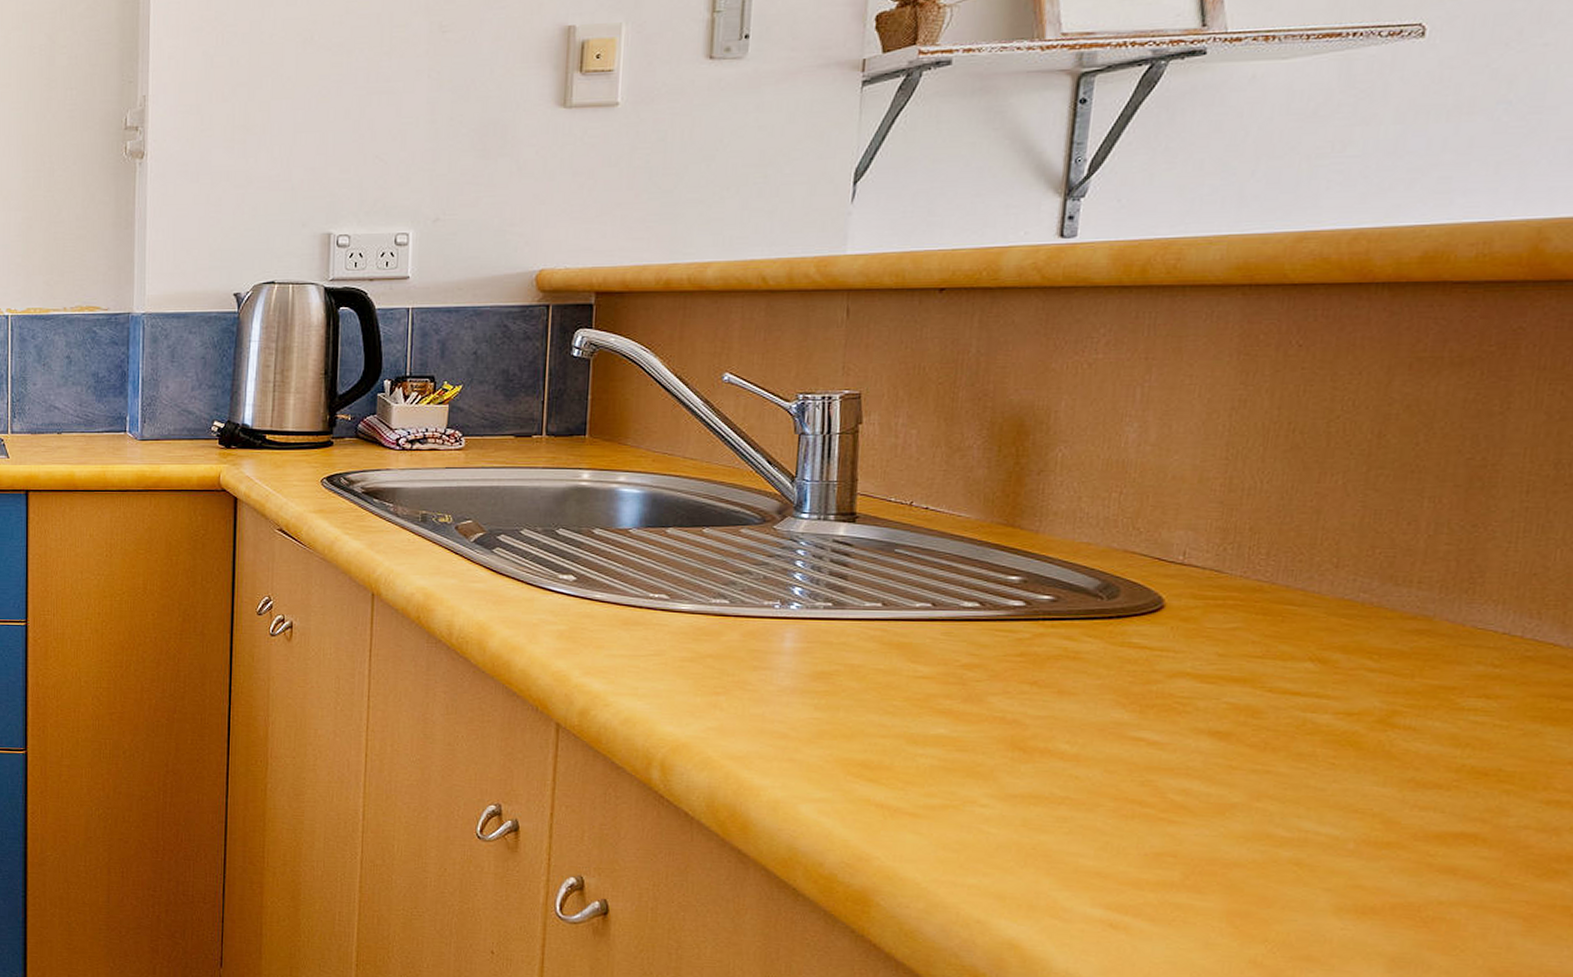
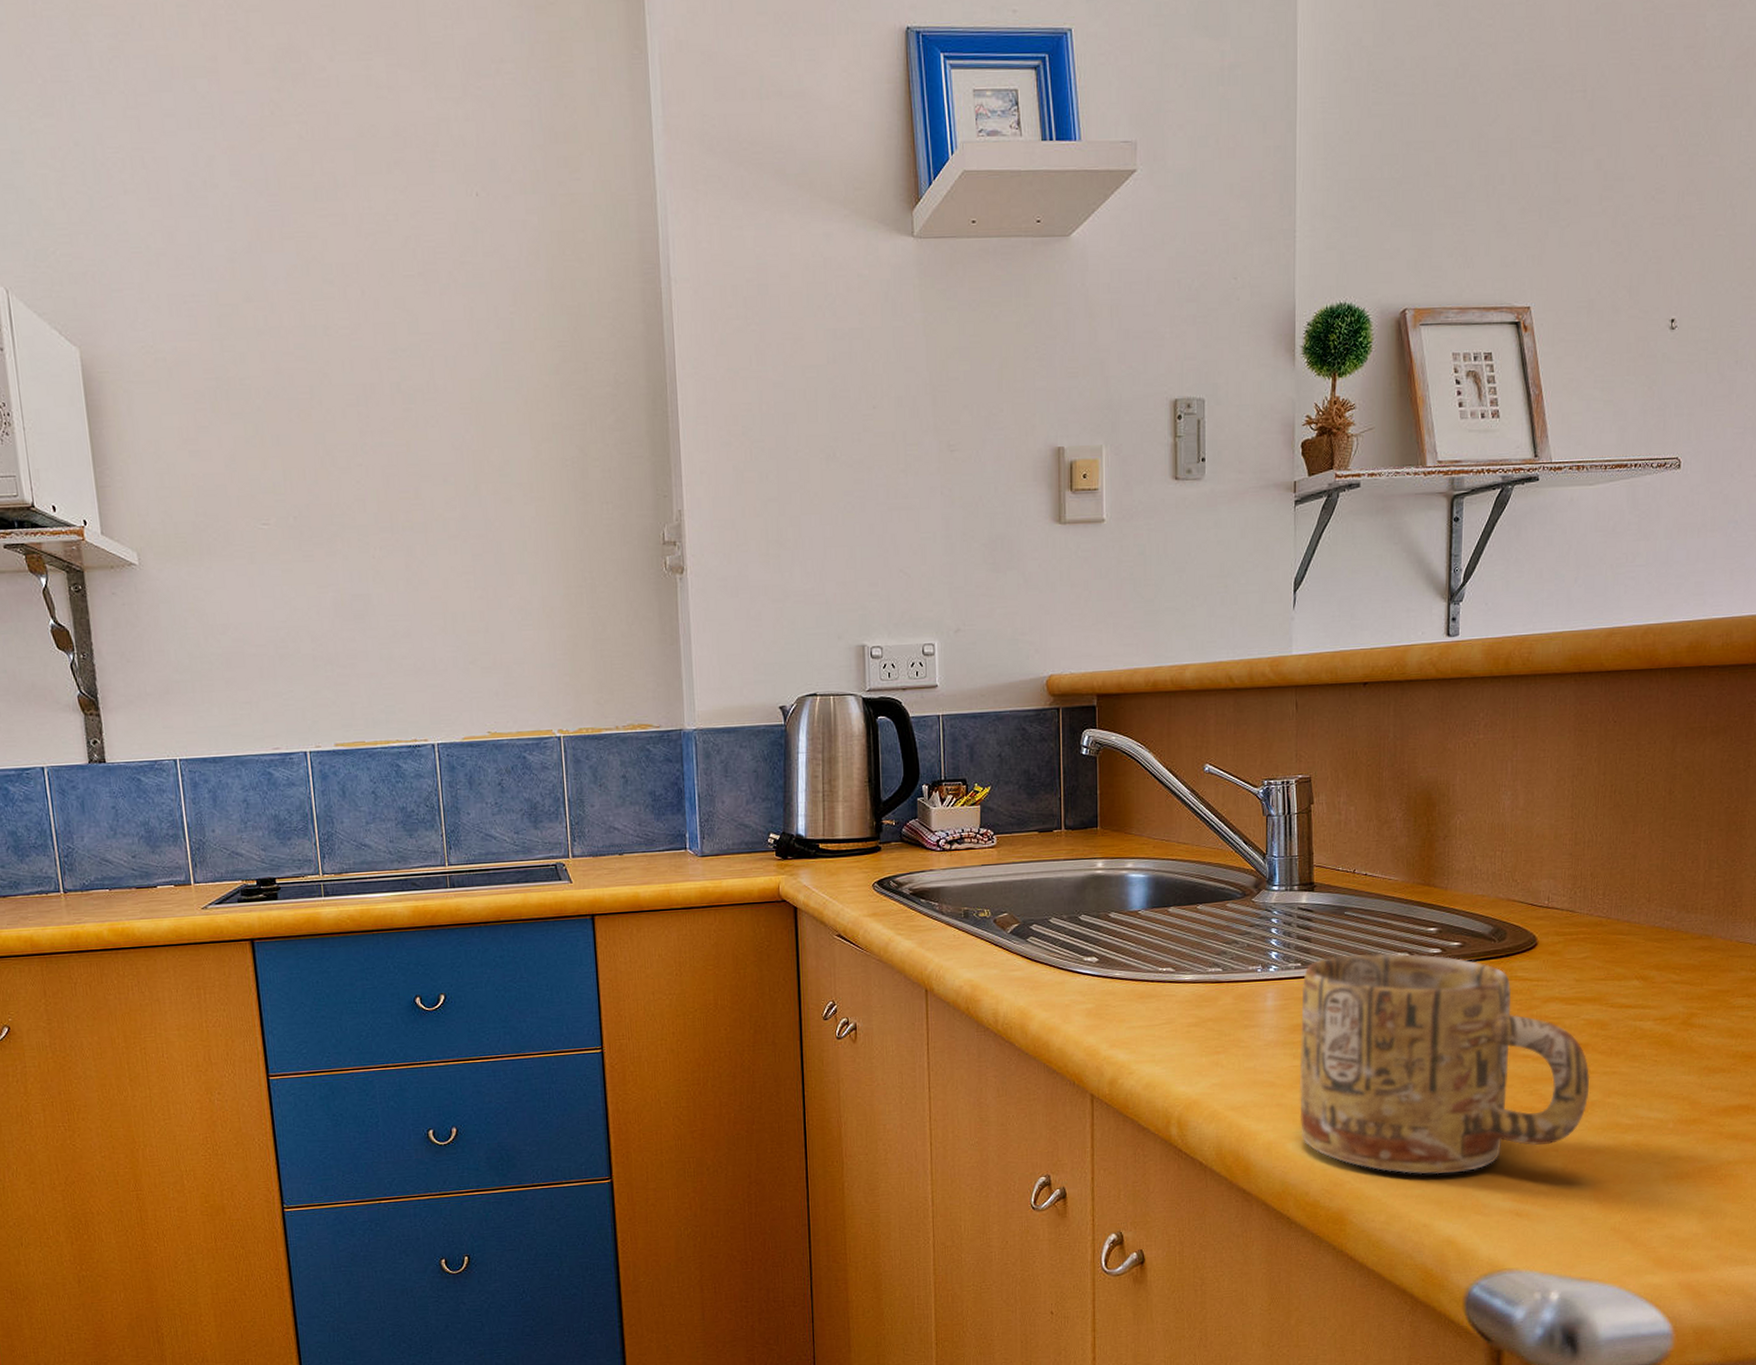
mug: none [818,598,1231,866] -> present [1300,953,1590,1175]

